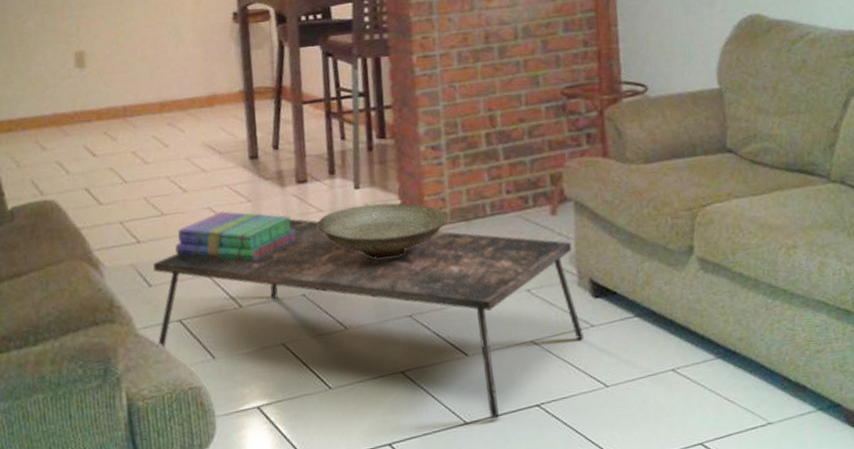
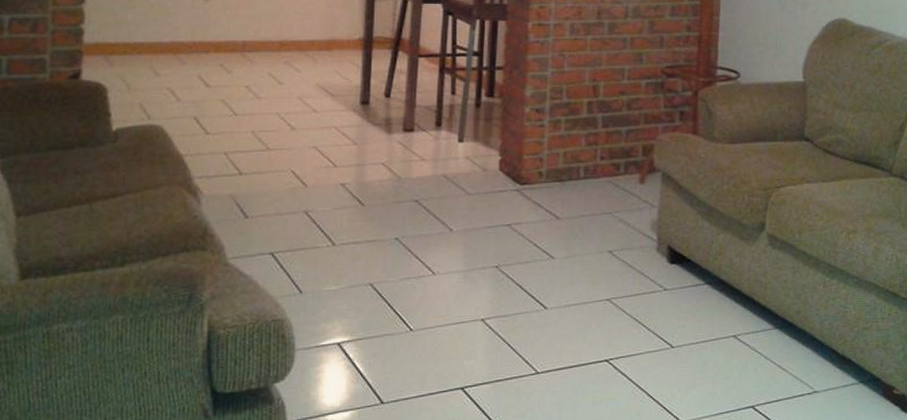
coffee table: present [152,218,584,418] -> none [246,164,656,370]
books: present [175,211,296,262] -> none [275,151,397,202]
decorative bowl: present [317,203,448,259] -> none [418,157,543,210]

